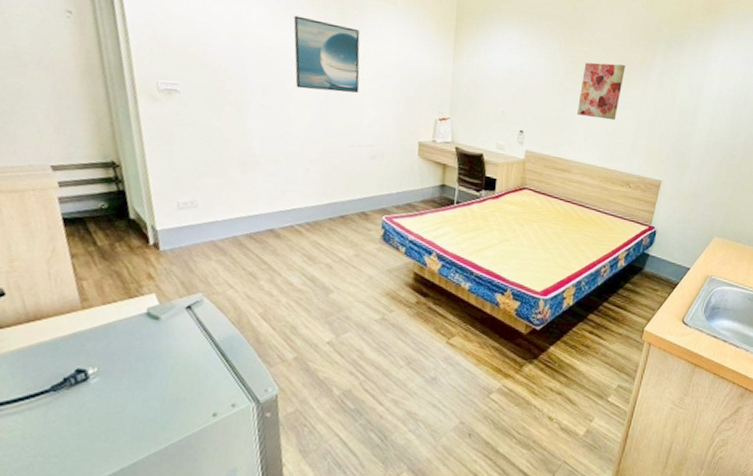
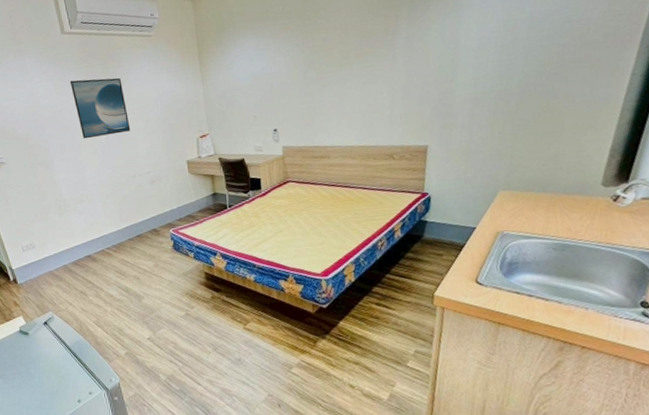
wall art: present [577,62,626,121] -> none [325,40,369,101]

